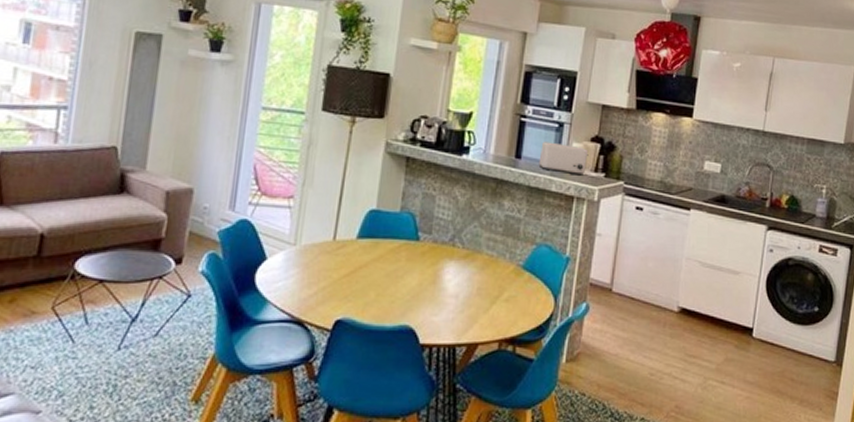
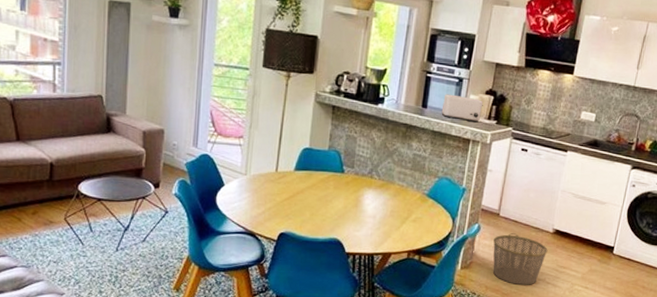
basket: none [605,312,673,383] -> present [492,232,548,286]

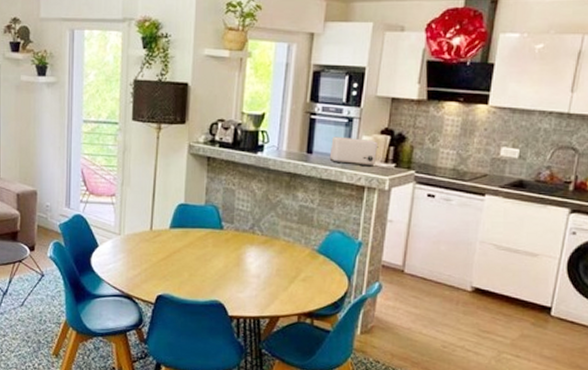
basket: present [492,232,548,286] -> none [398,291,466,354]

